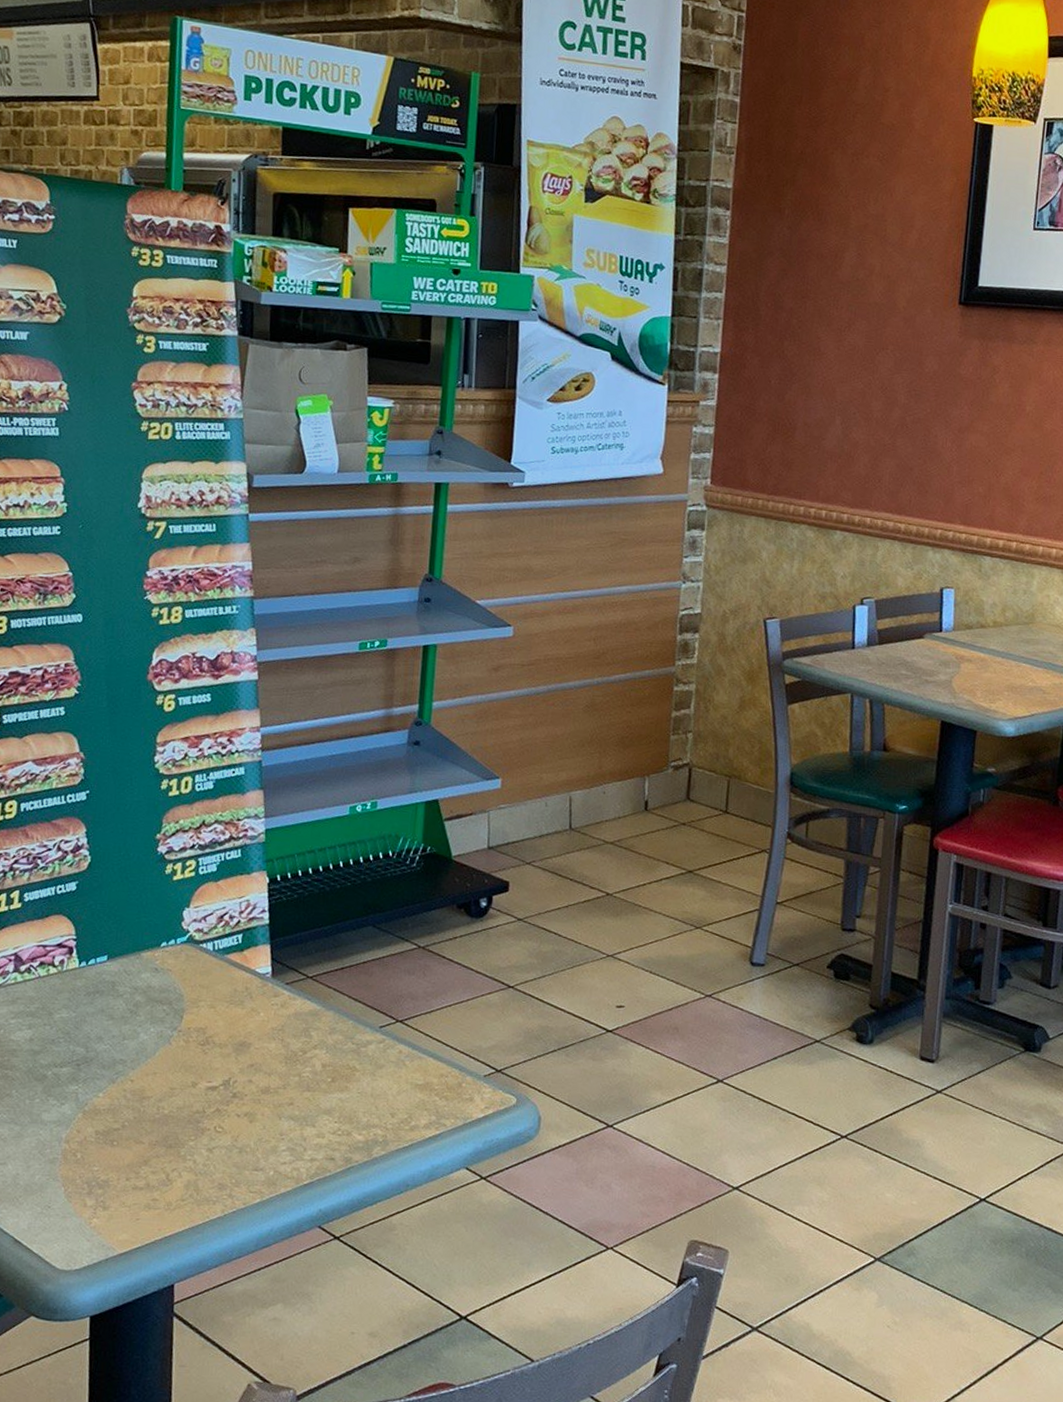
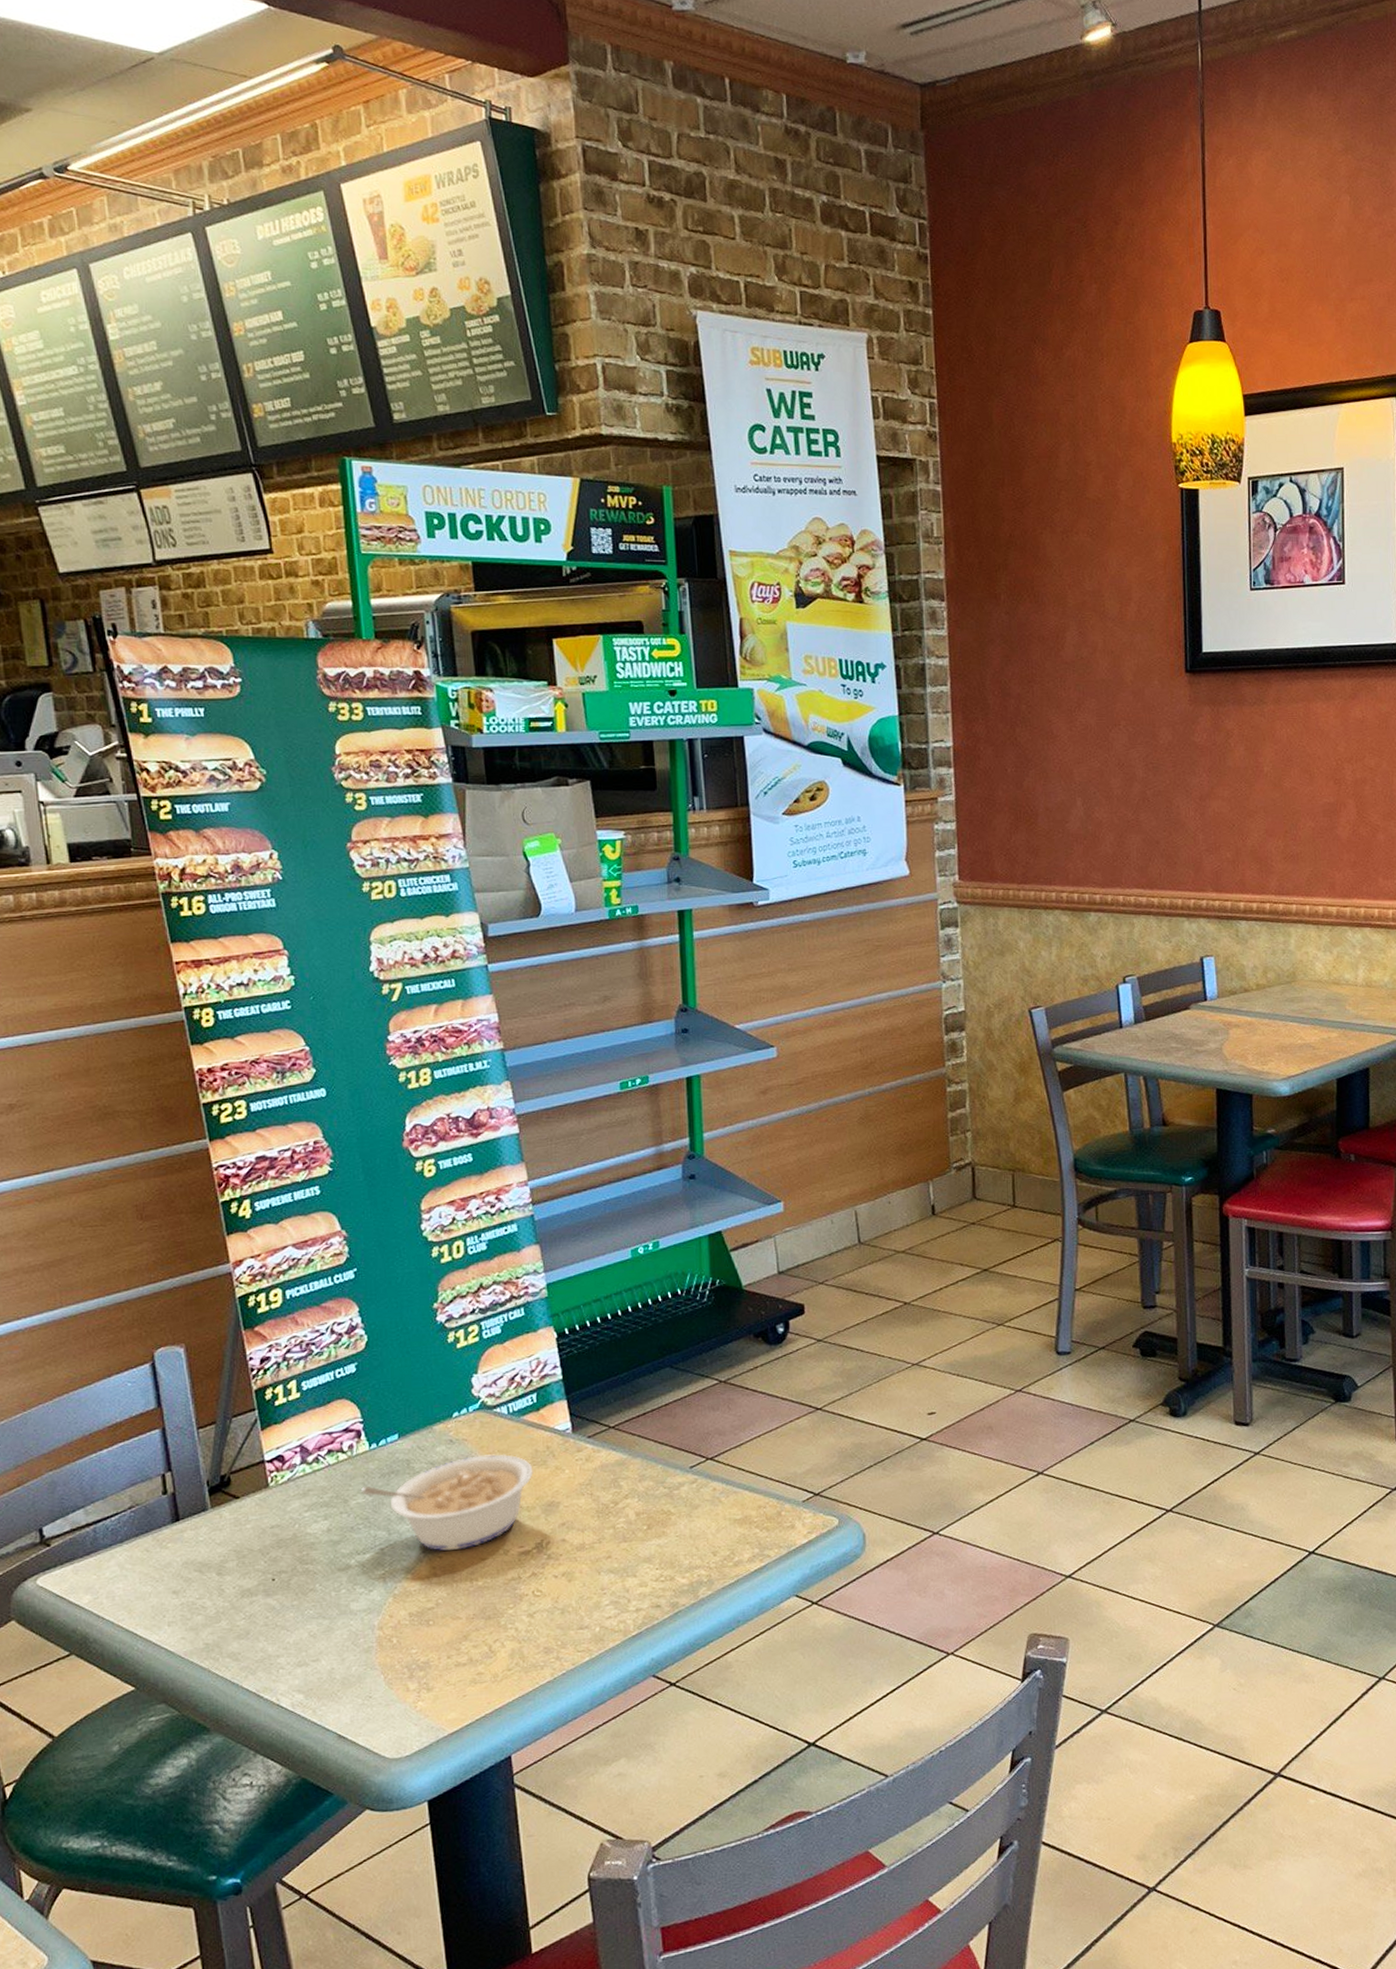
legume: none [66,986,230,1077] -> present [361,1453,533,1551]

